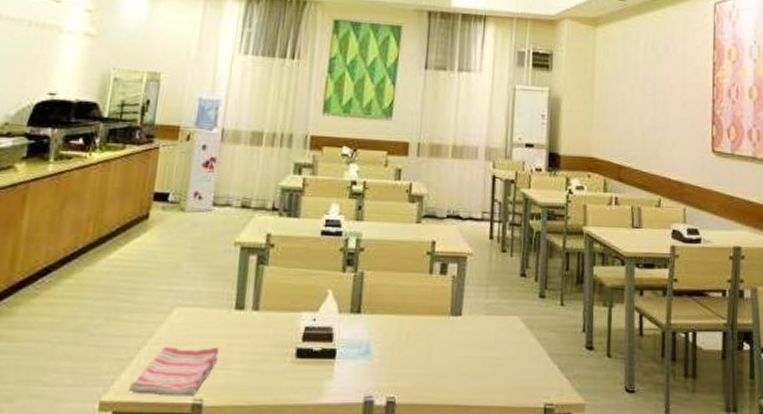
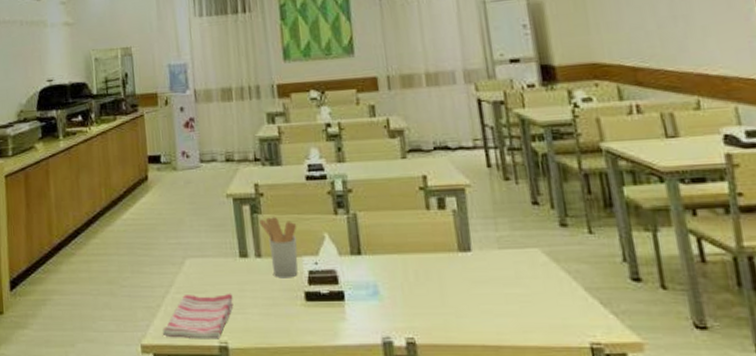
utensil holder: none [264,269,303,334] -> present [259,217,298,278]

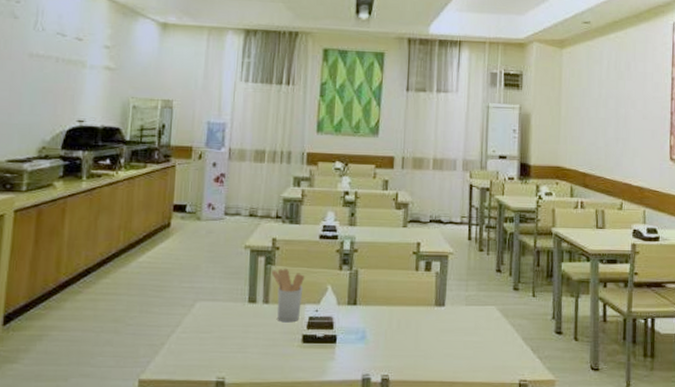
dish towel: present [163,293,234,339] -> none [163,334,236,375]

